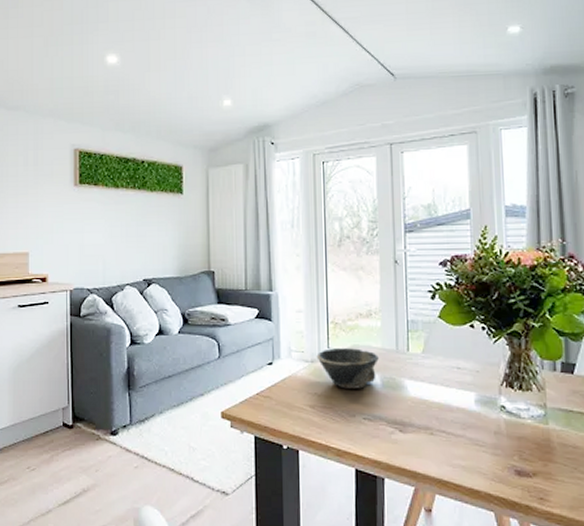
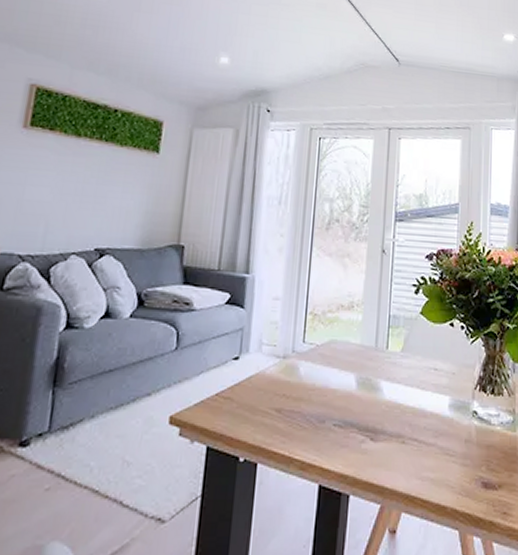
bowl: present [316,348,379,389] -> none [289,343,356,390]

